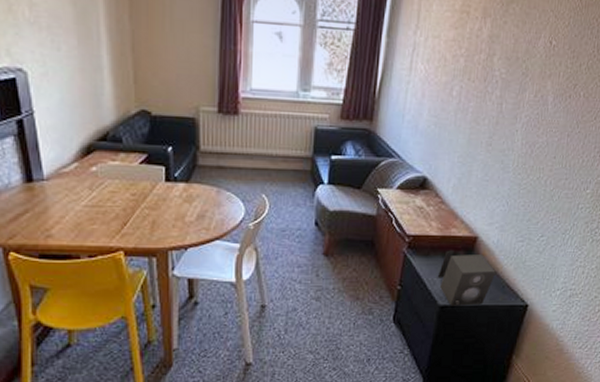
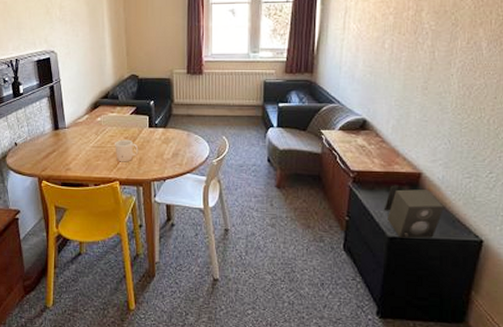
mug: none [118,196,151,227] -> present [115,139,139,162]

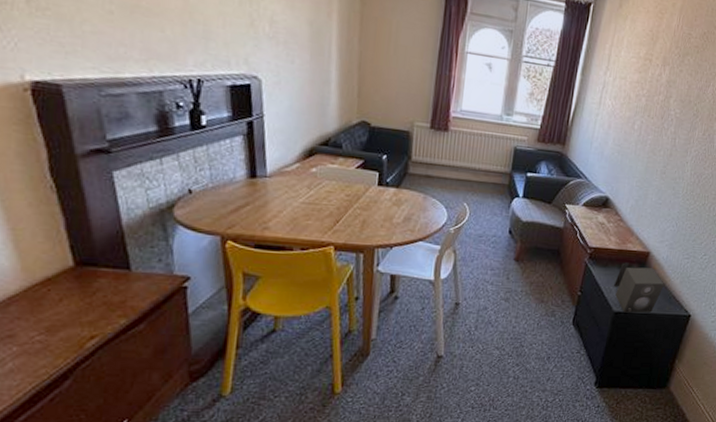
mug: present [115,139,139,162] -> none [331,196,363,224]

